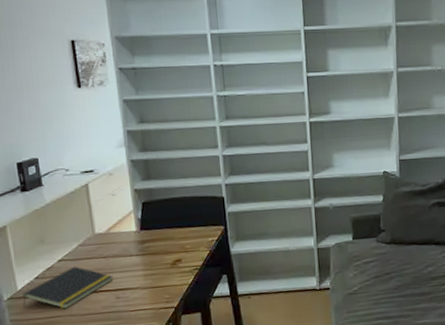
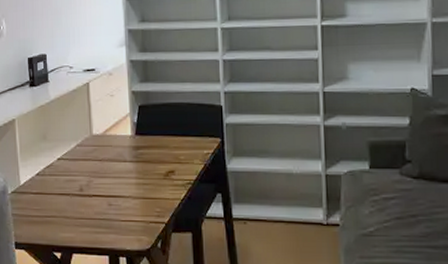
notepad: present [22,266,113,310] -> none [24,166,107,210]

